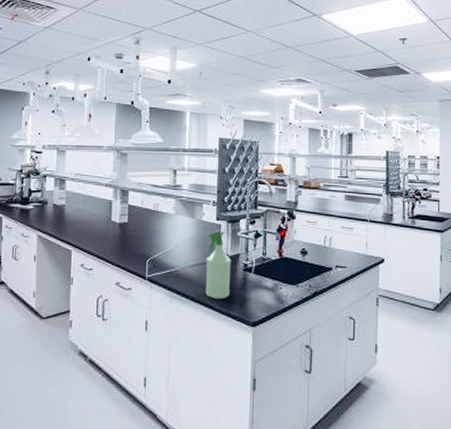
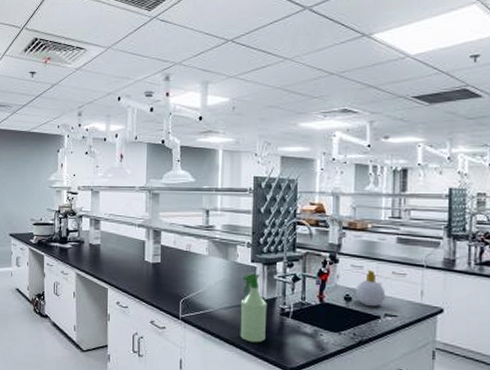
soap bottle: none [311,224,336,260] -> present [356,269,386,307]

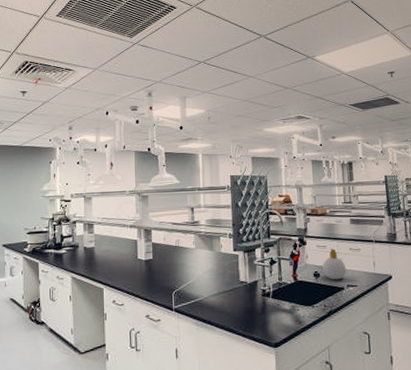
spray bottle: present [240,273,268,343] -> none [227,261,251,325]

